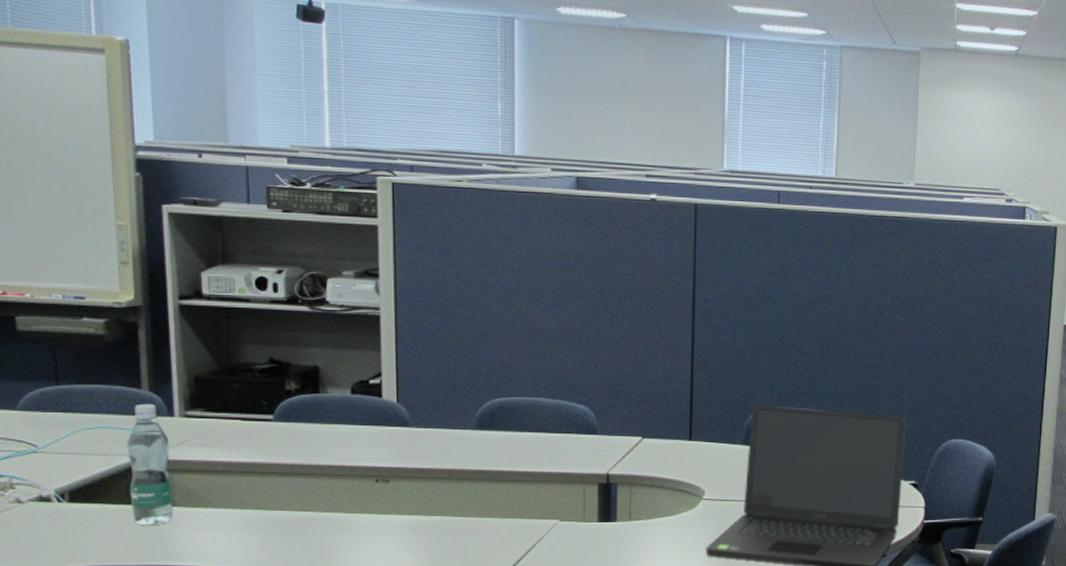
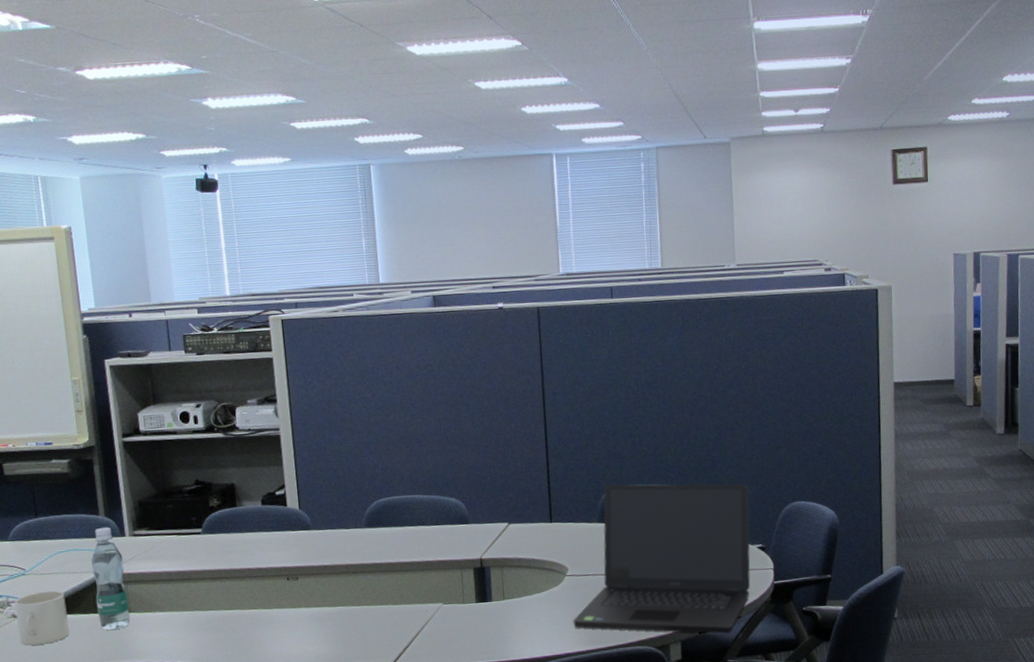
mug: none [19,474,92,537] -> present [14,590,70,646]

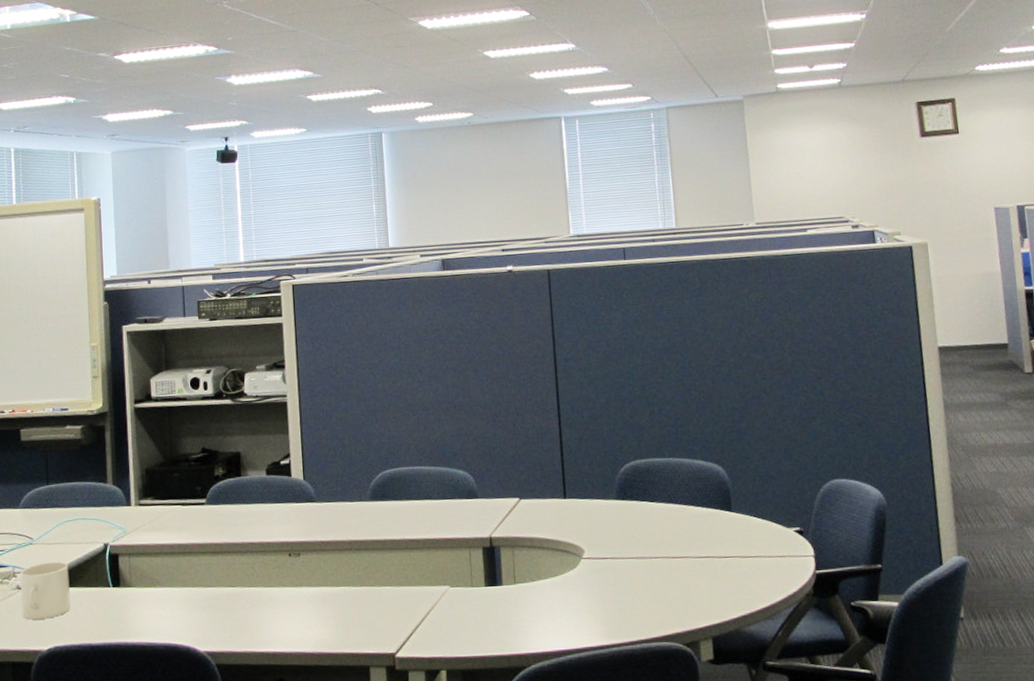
bottle: present [91,526,131,630] -> none [96,495,131,606]
laptop: present [573,483,751,634] -> none [590,457,789,631]

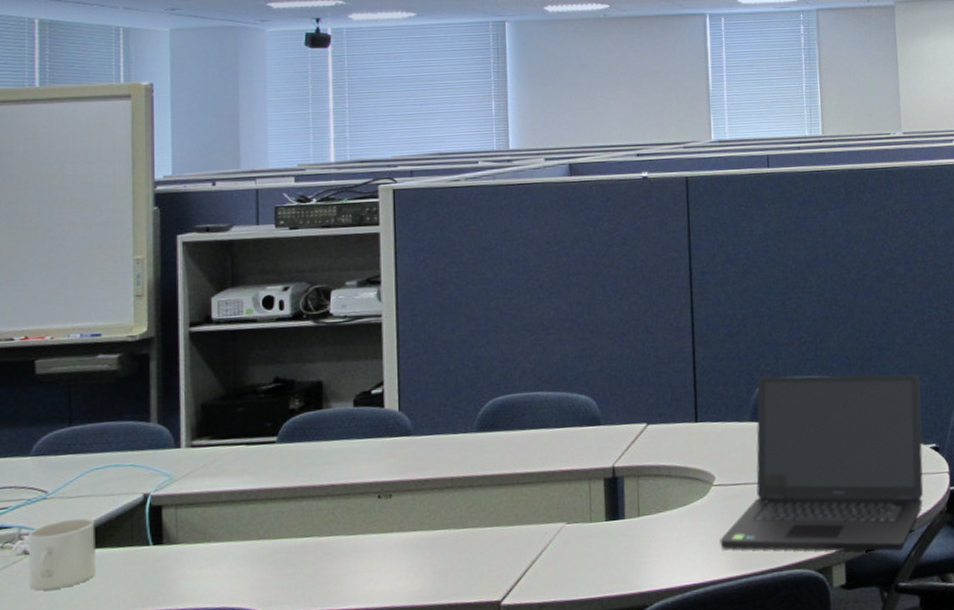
laptop: none [590,457,789,631] -> present [720,374,924,552]

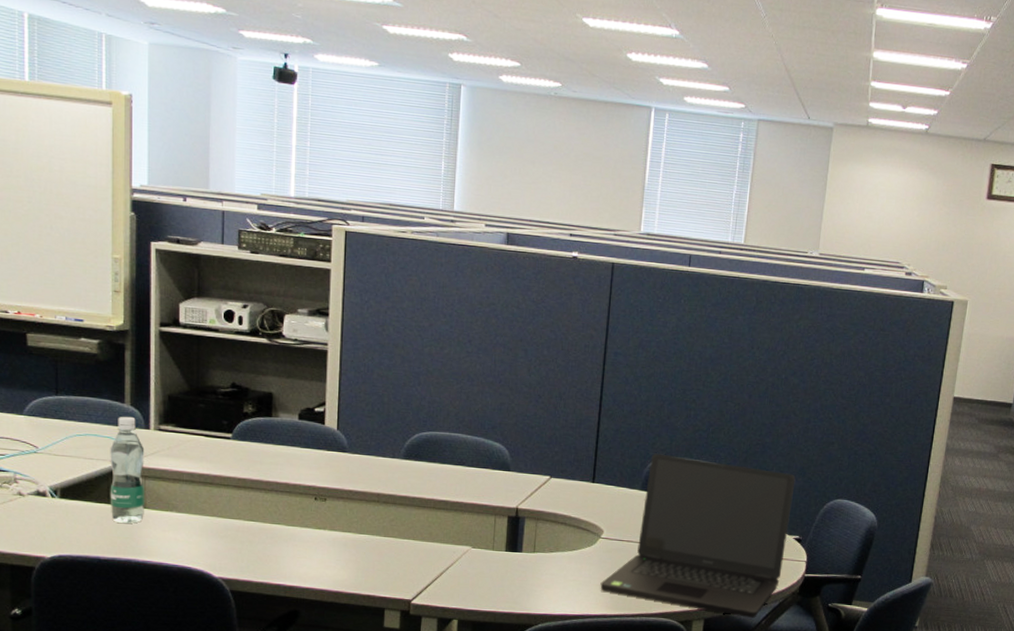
mug: present [28,518,96,591] -> none [22,473,78,528]
bottle: none [134,436,177,568] -> present [110,416,146,524]

